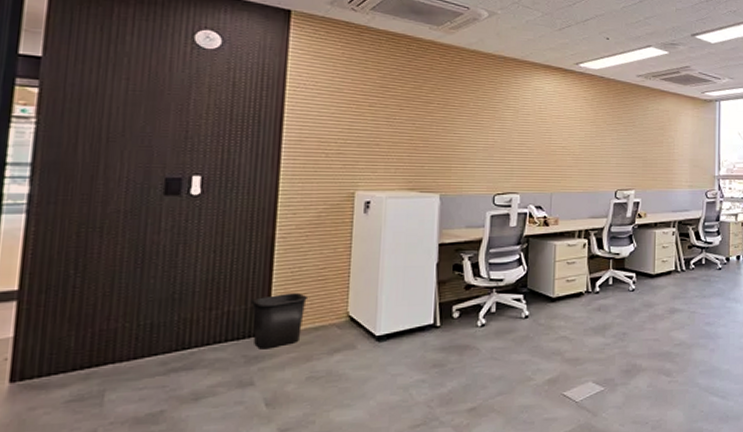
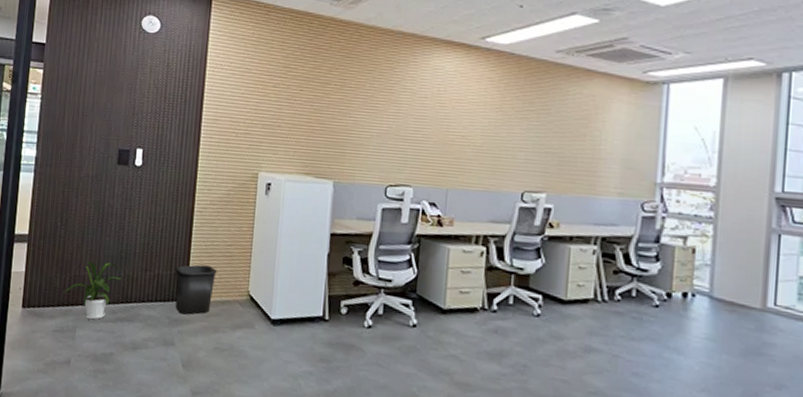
house plant: none [79,307,177,378] -> present [61,261,123,320]

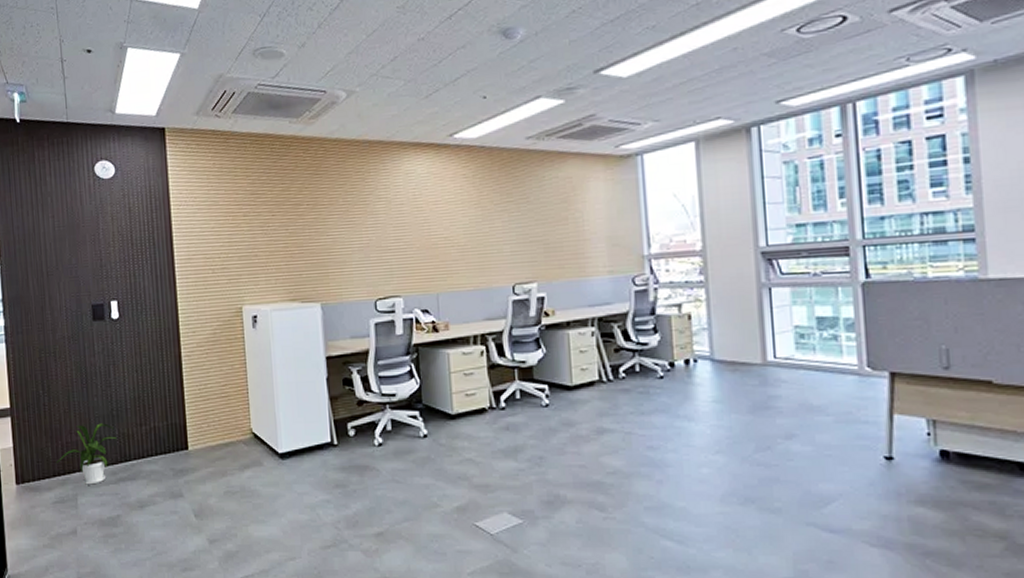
waste bin: present [174,264,218,315] -> none [170,410,216,463]

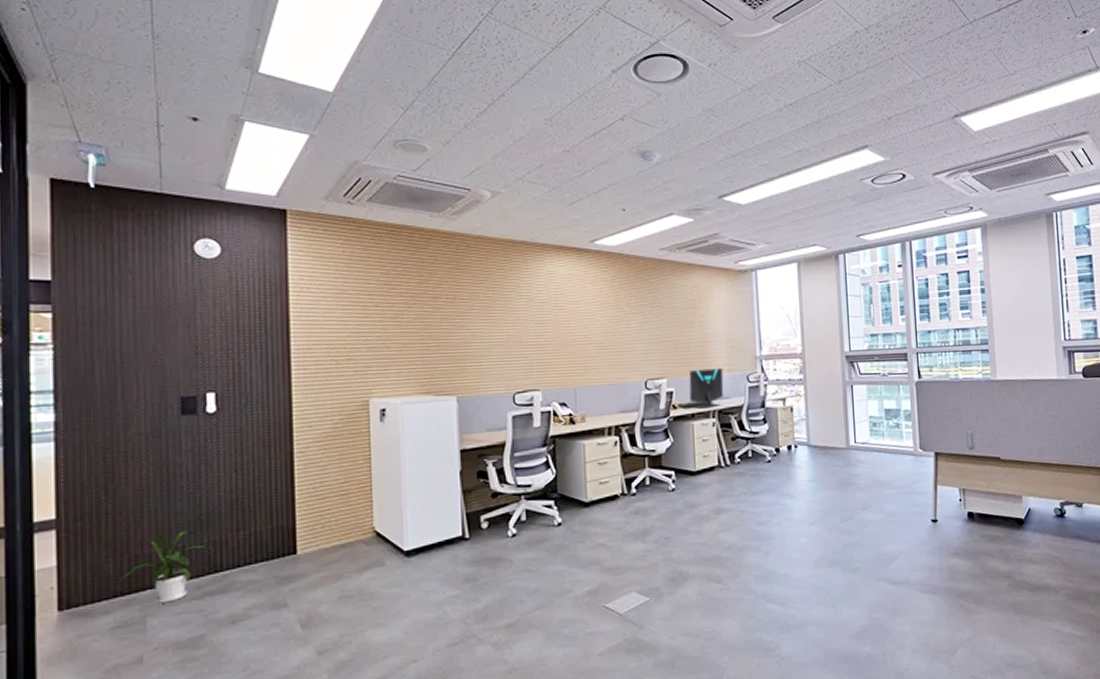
computer monitor: none [549,269,604,317] -> present [677,368,724,409]

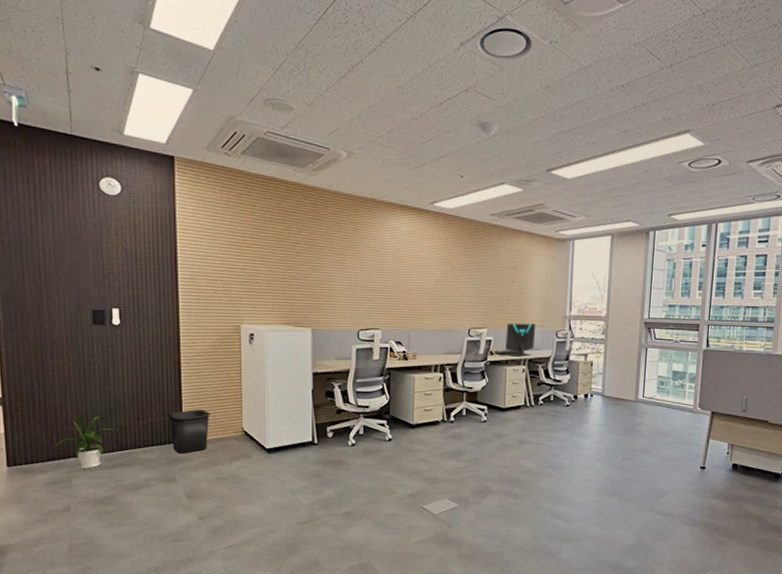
waste bin: none [276,509,333,570] -> present [167,410,211,454]

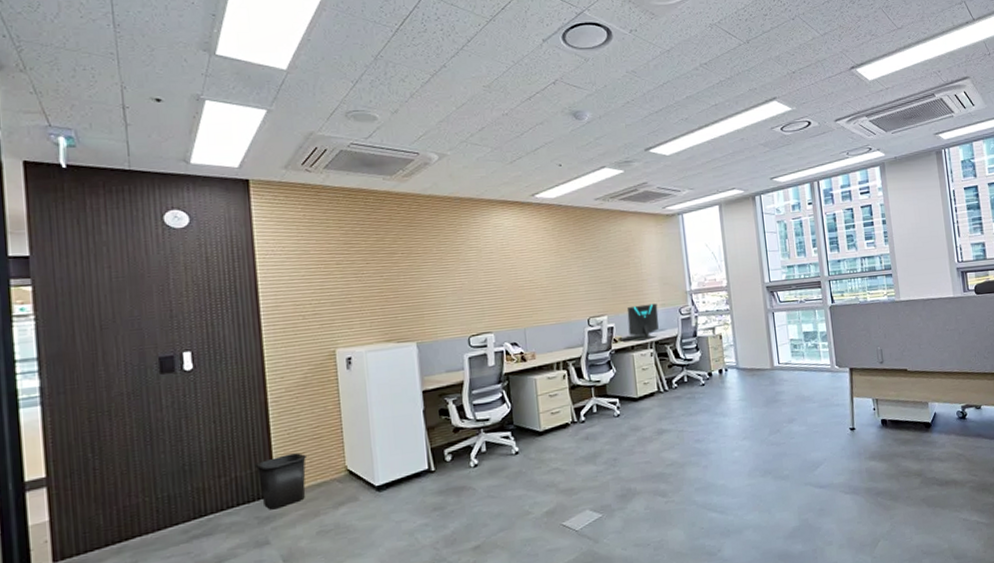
house plant: present [50,416,115,469] -> none [109,480,191,549]

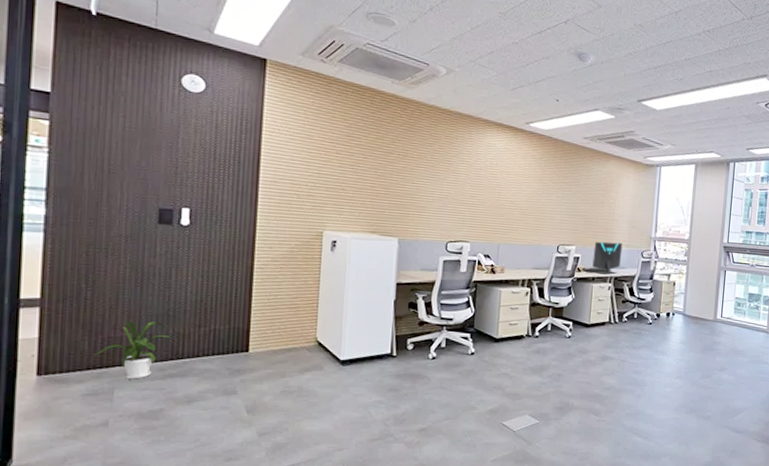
house plant: none [109,480,191,549] -> present [92,321,172,380]
waste bin: present [254,452,308,510] -> none [233,317,283,364]

